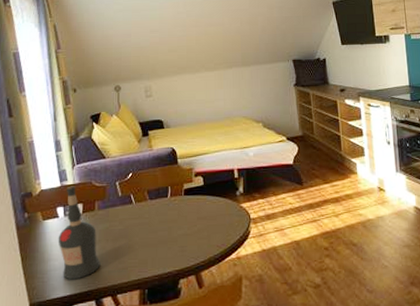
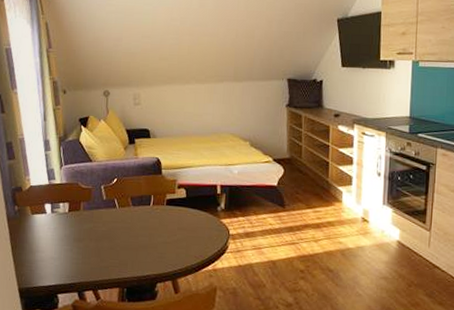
liquor bottle: present [58,185,101,280] -> none [45,185,84,272]

